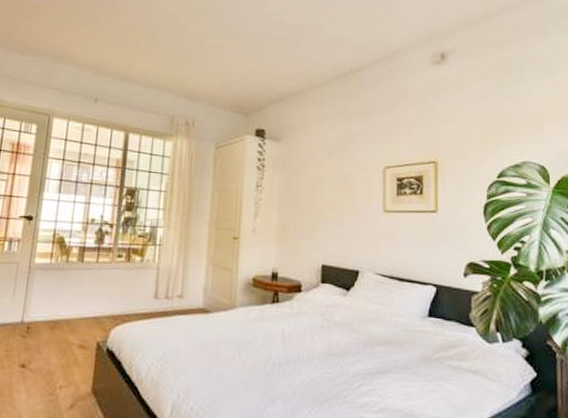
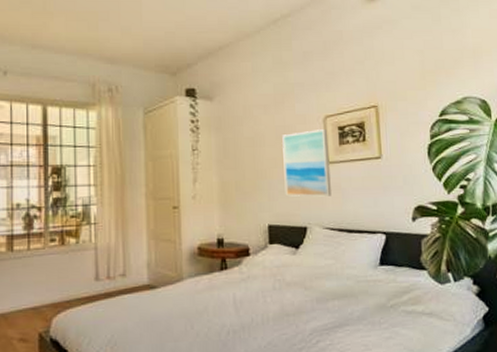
wall art: none [340,178,387,244] -> present [282,129,331,197]

